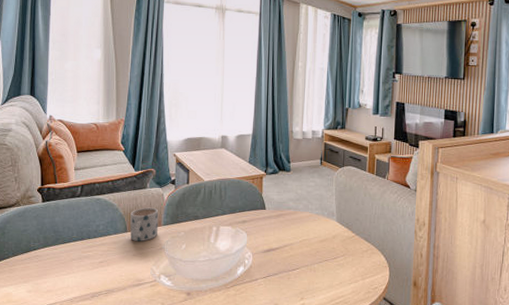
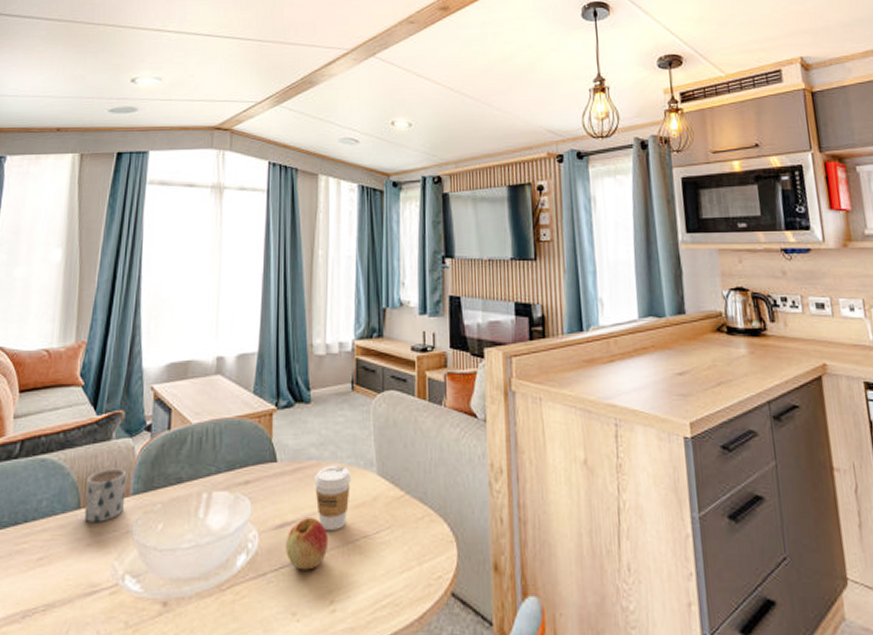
apple: none [271,246,301,279] -> present [286,516,329,570]
coffee cup: none [292,214,318,256] -> present [315,465,351,532]

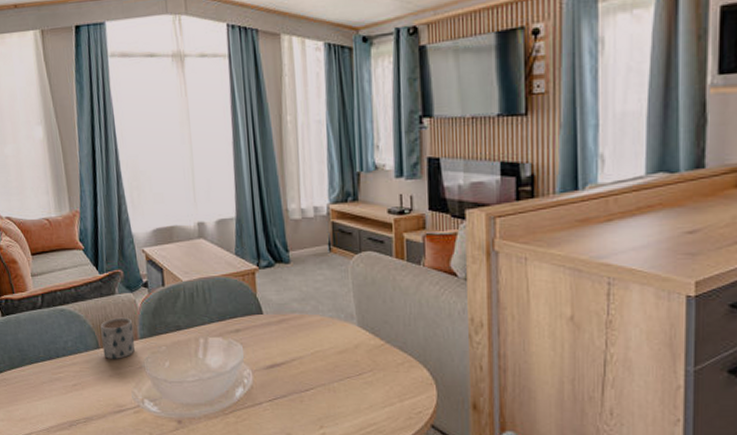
apple: present [286,516,329,570] -> none [277,359,316,402]
coffee cup: present [315,465,351,532] -> none [299,317,333,372]

